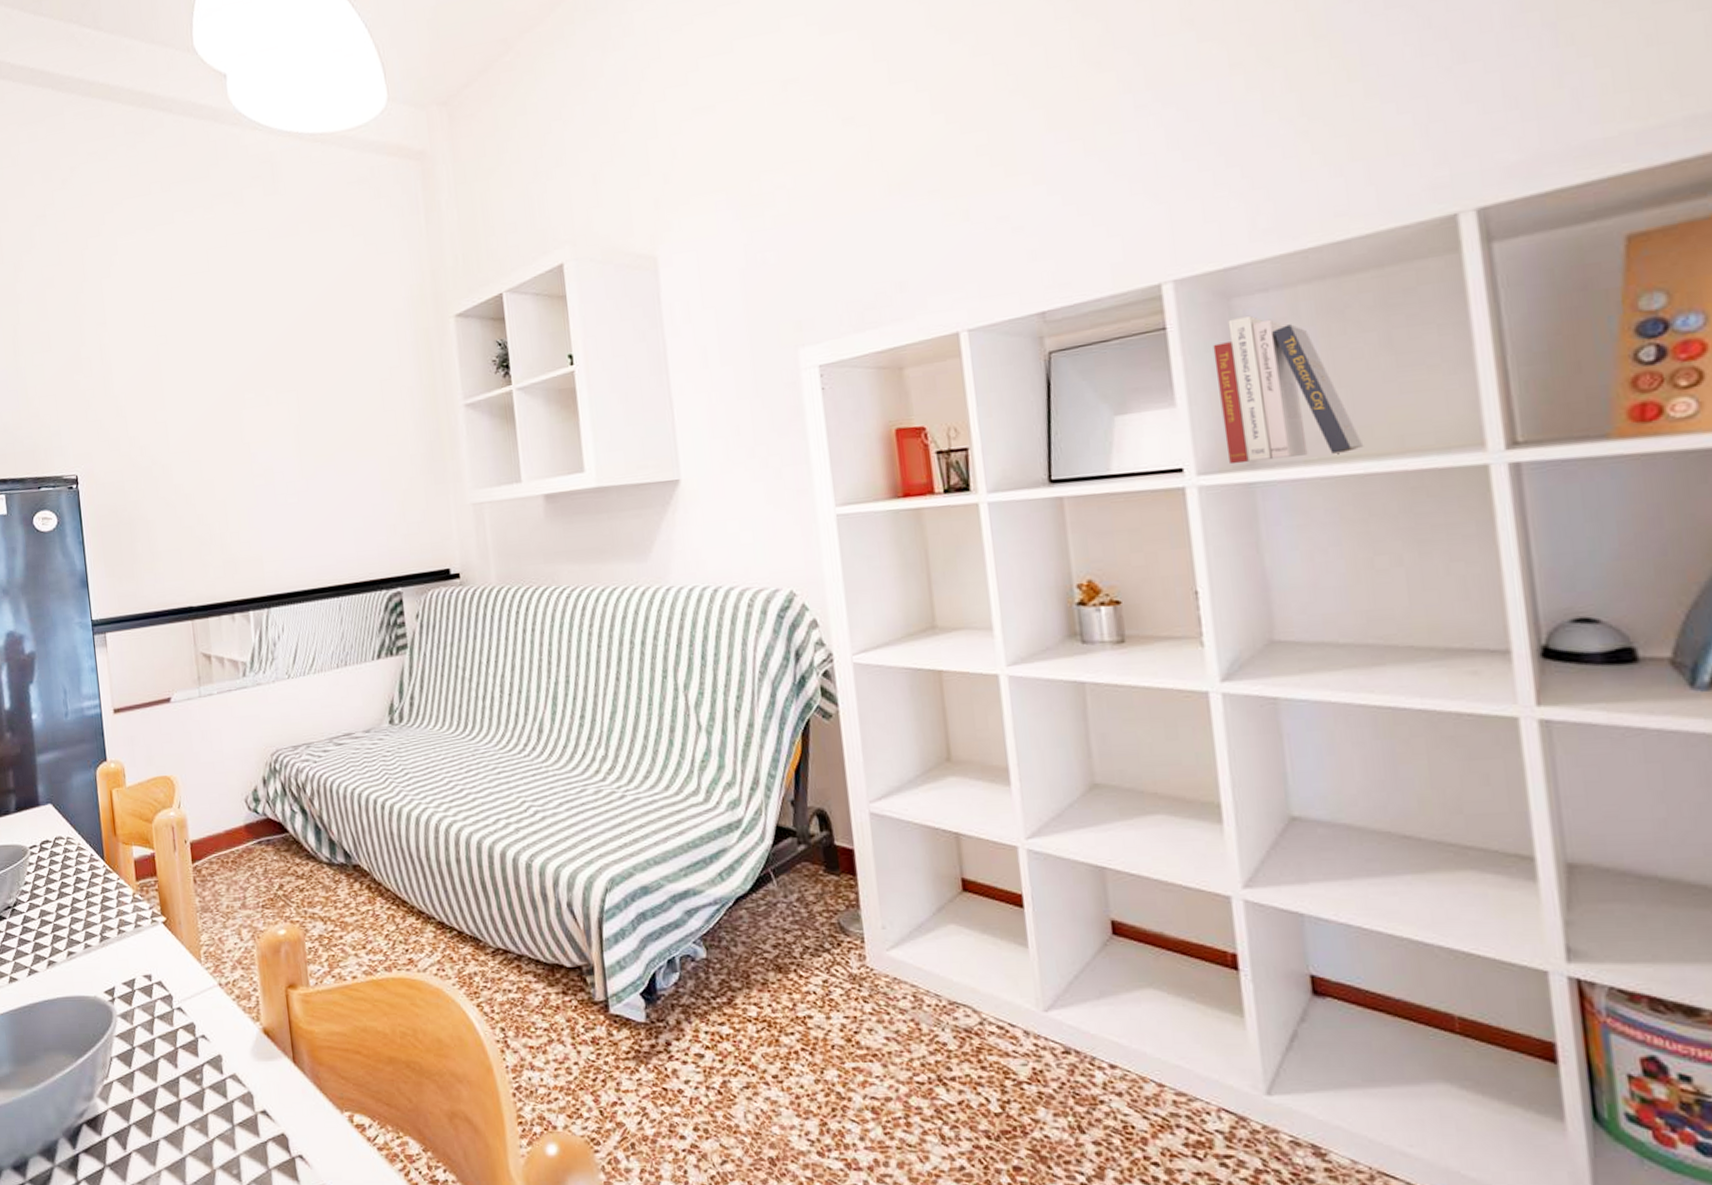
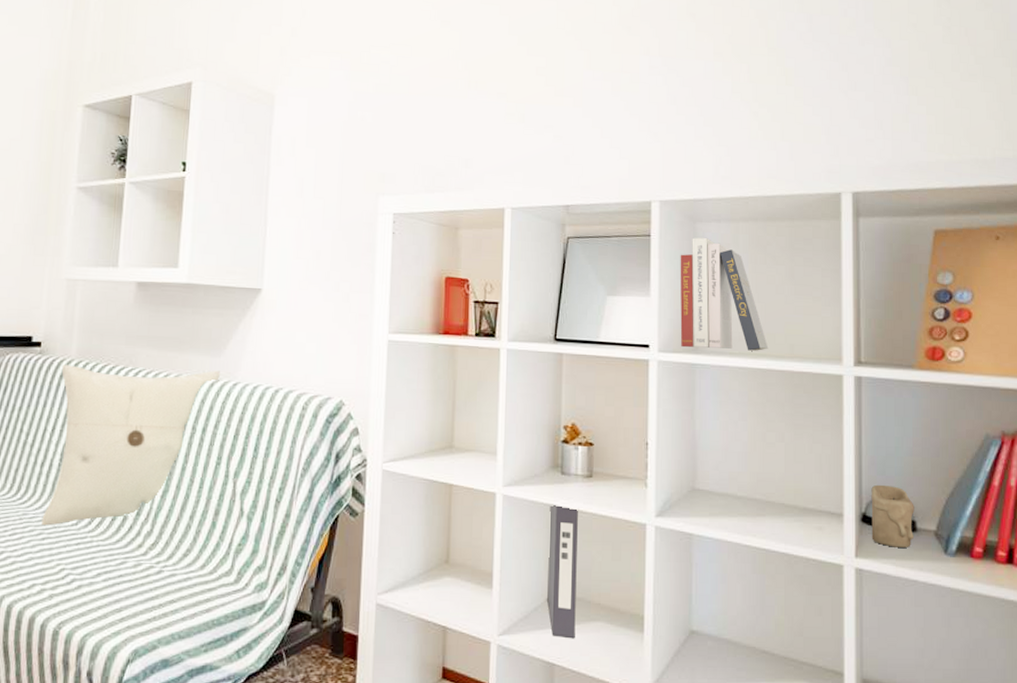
cushion: none [484,577,650,760] -> present [41,364,220,526]
binder: none [1072,681,1129,837] -> present [547,505,578,639]
candle: none [1553,604,1634,687] -> present [871,484,914,548]

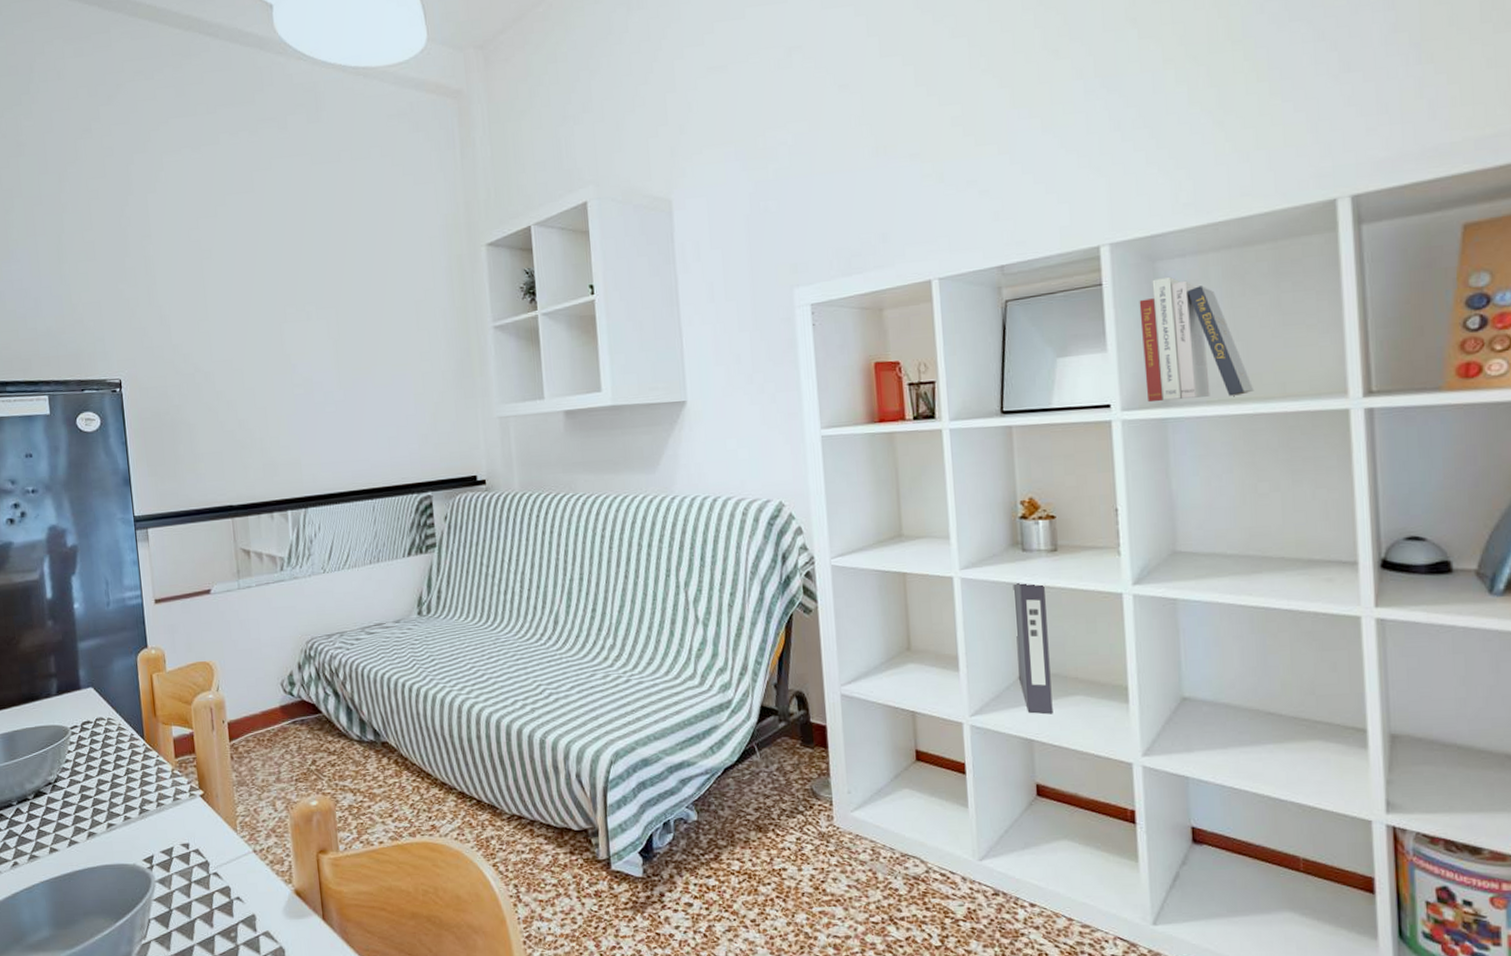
cushion: present [41,364,220,526] -> none [508,487,657,648]
candle: present [871,484,914,548] -> none [1392,525,1449,593]

